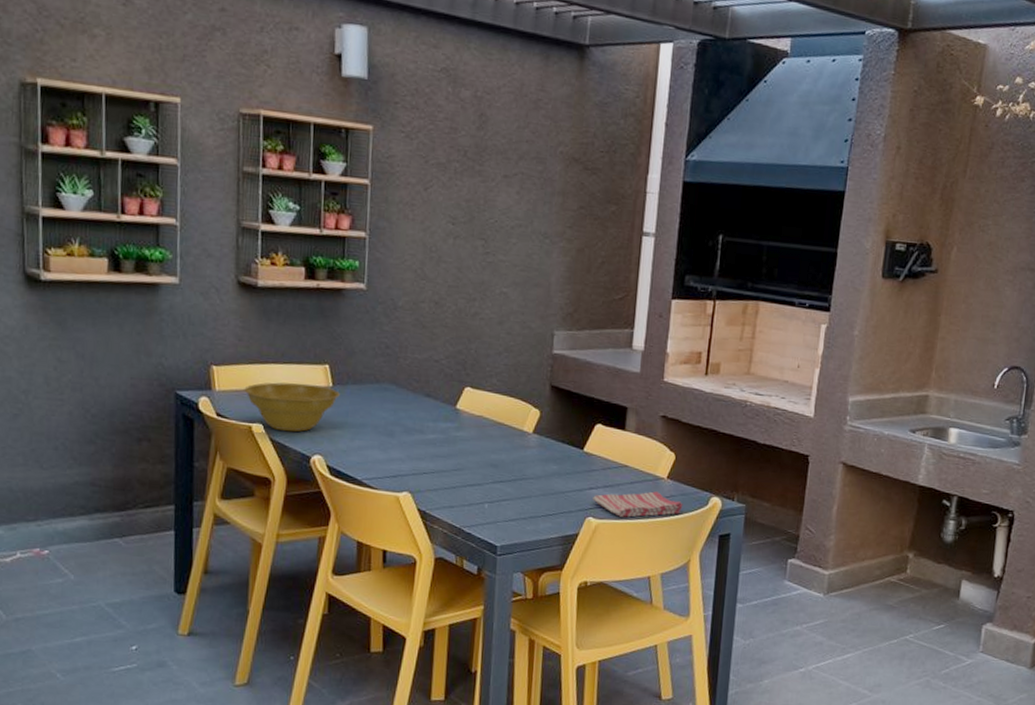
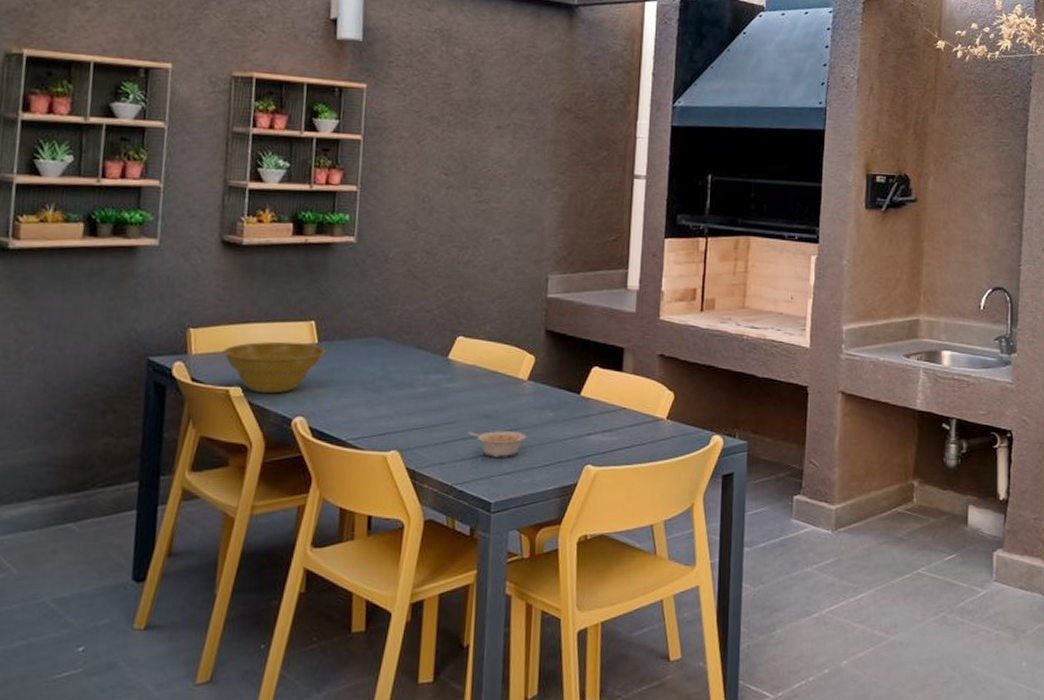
legume: none [475,479,531,505] -> present [468,431,527,457]
dish towel: present [593,491,683,518] -> none [591,433,684,463]

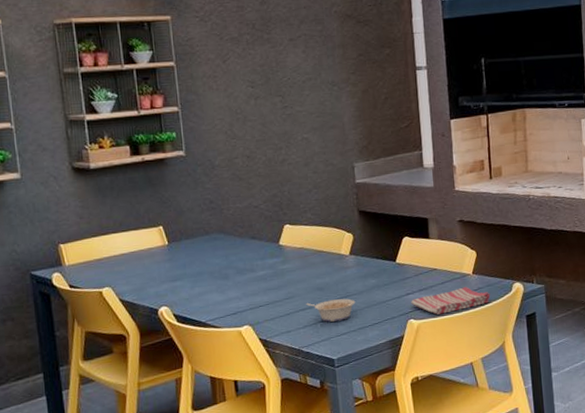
planter bowl: present [222,341,326,394] -> none [91,245,176,291]
dish towel: none [591,433,684,463] -> present [411,287,491,315]

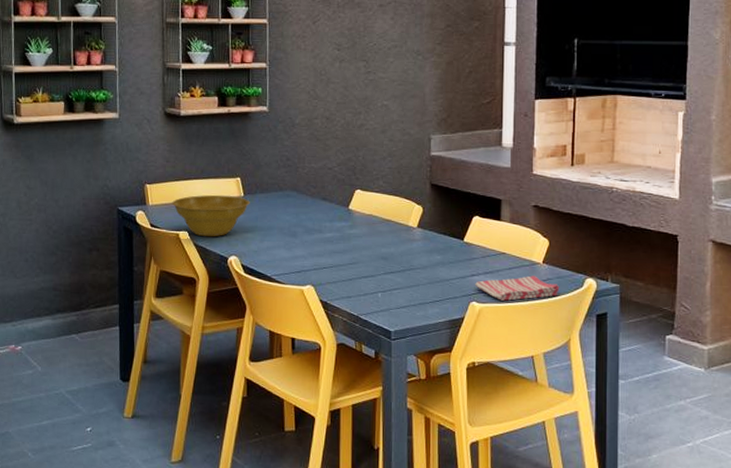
planter bowl: none [91,245,176,291] -> present [172,194,250,237]
legume: present [306,298,356,322] -> none [369,271,419,293]

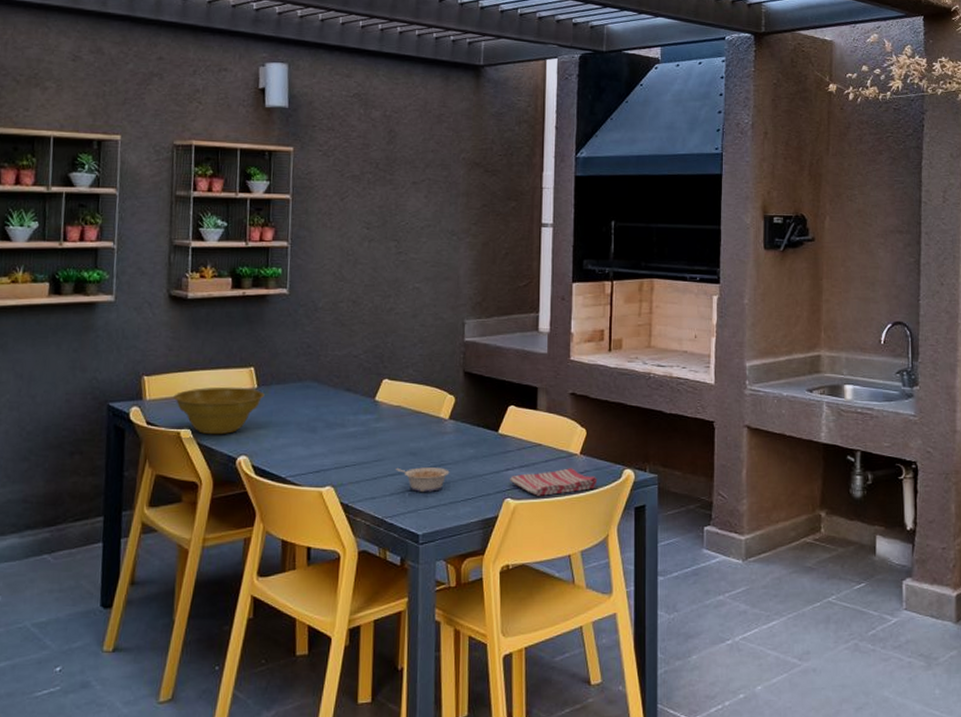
legume: none [369,271,419,293] -> present [396,467,450,492]

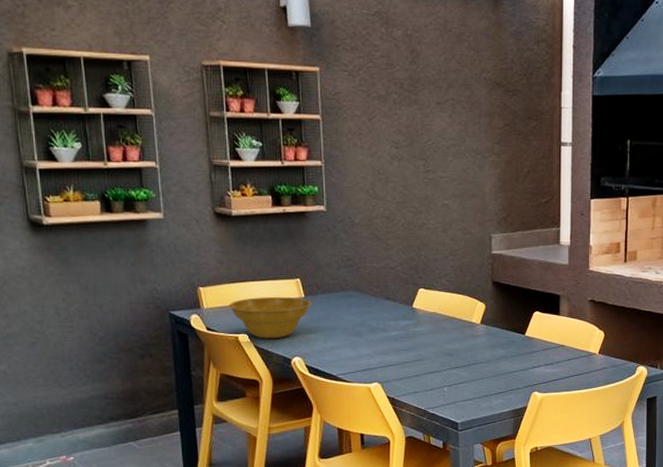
legume: present [396,467,450,492] -> none [435,366,483,387]
dish towel: present [510,468,598,496] -> none [537,365,614,390]

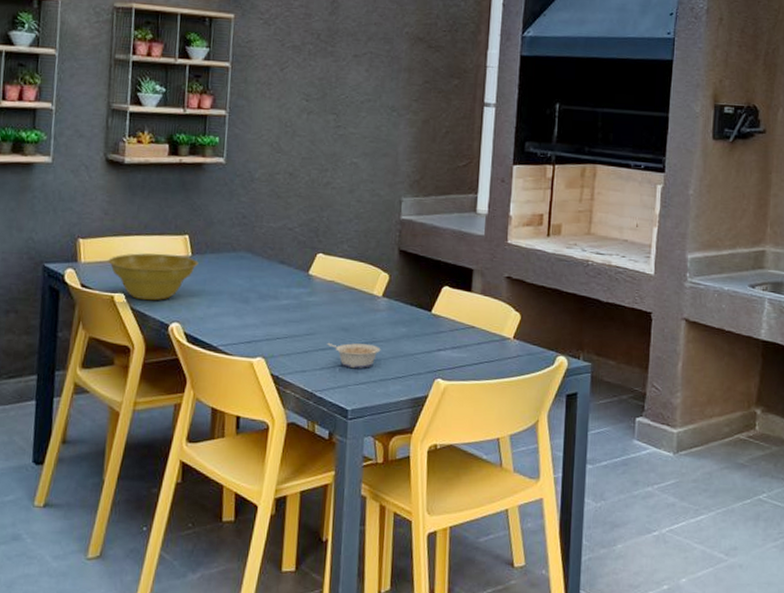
legume: none [435,366,483,387] -> present [327,343,381,368]

